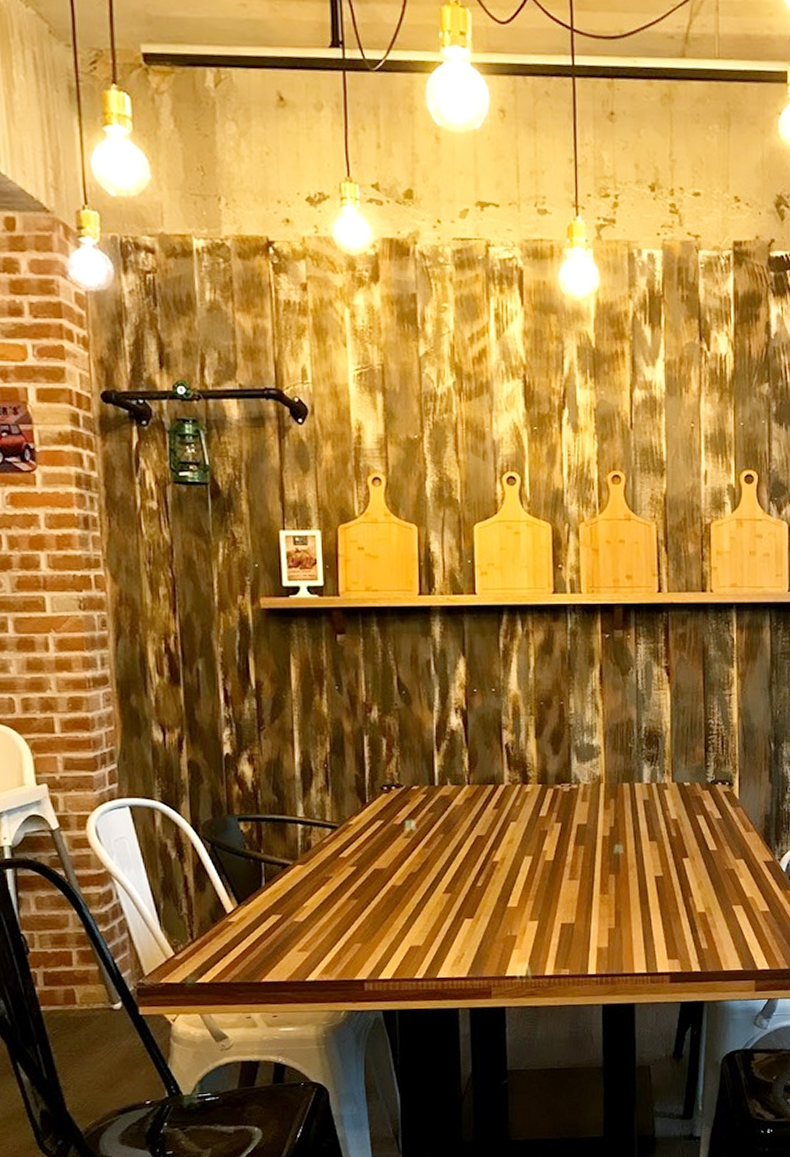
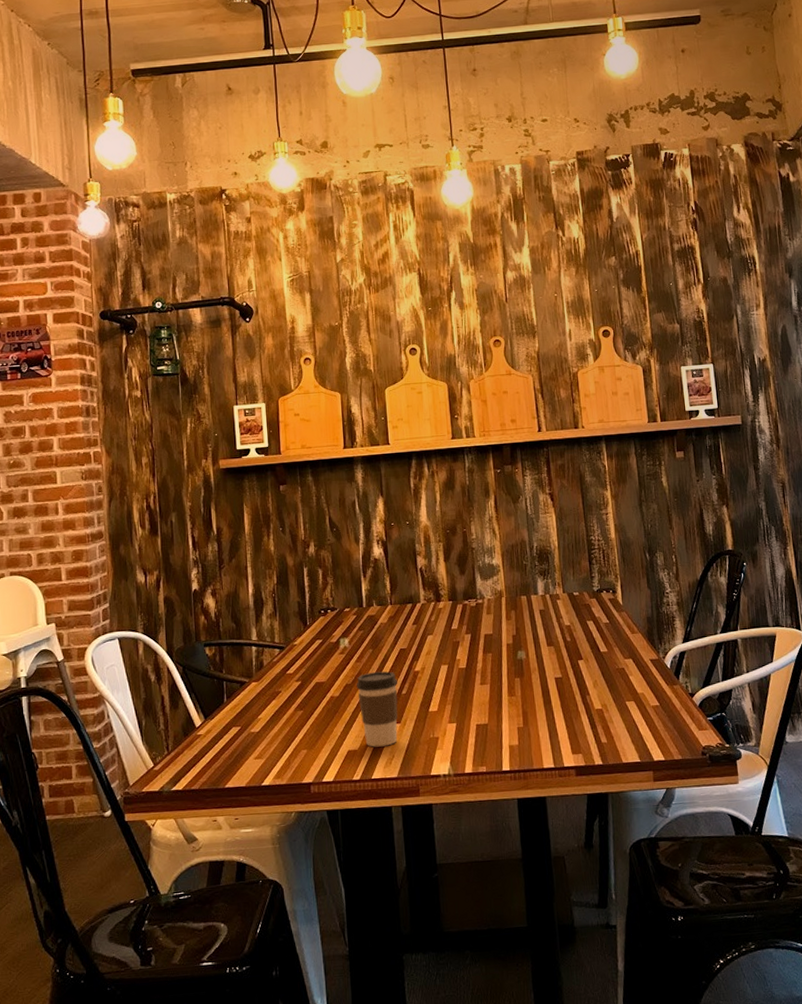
coffee cup: none [422,859,472,944] -> present [356,671,398,747]

